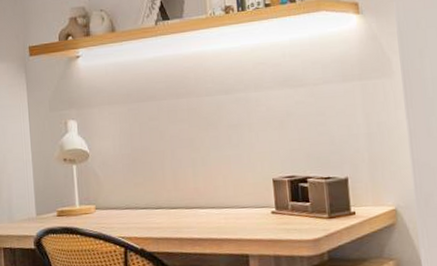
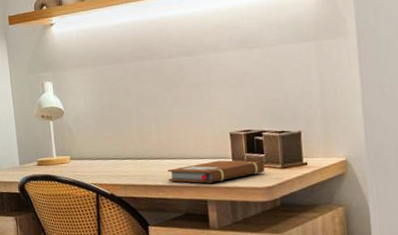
notebook: none [205,209,311,236] -> present [168,160,265,183]

